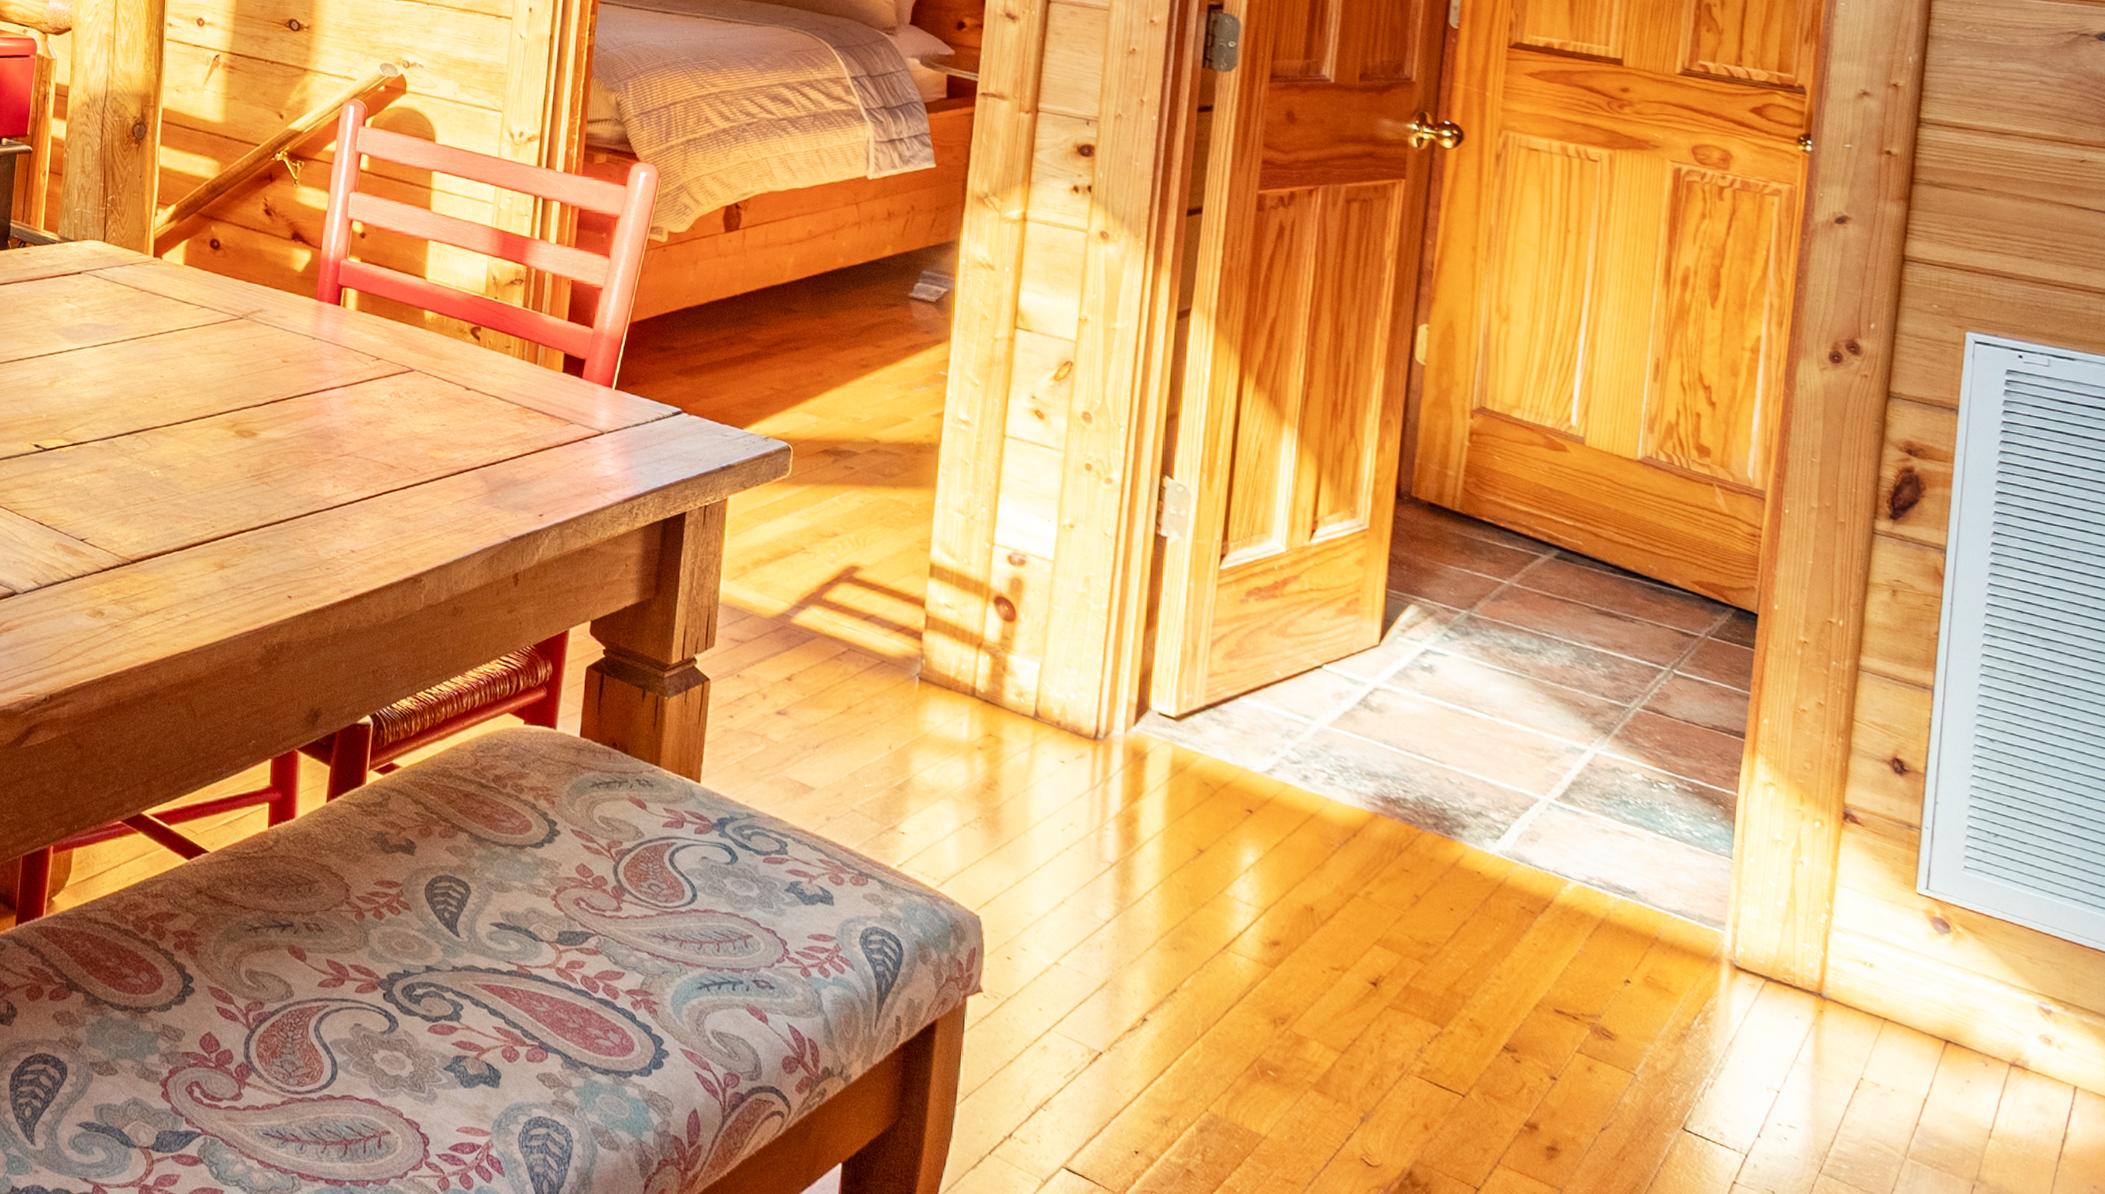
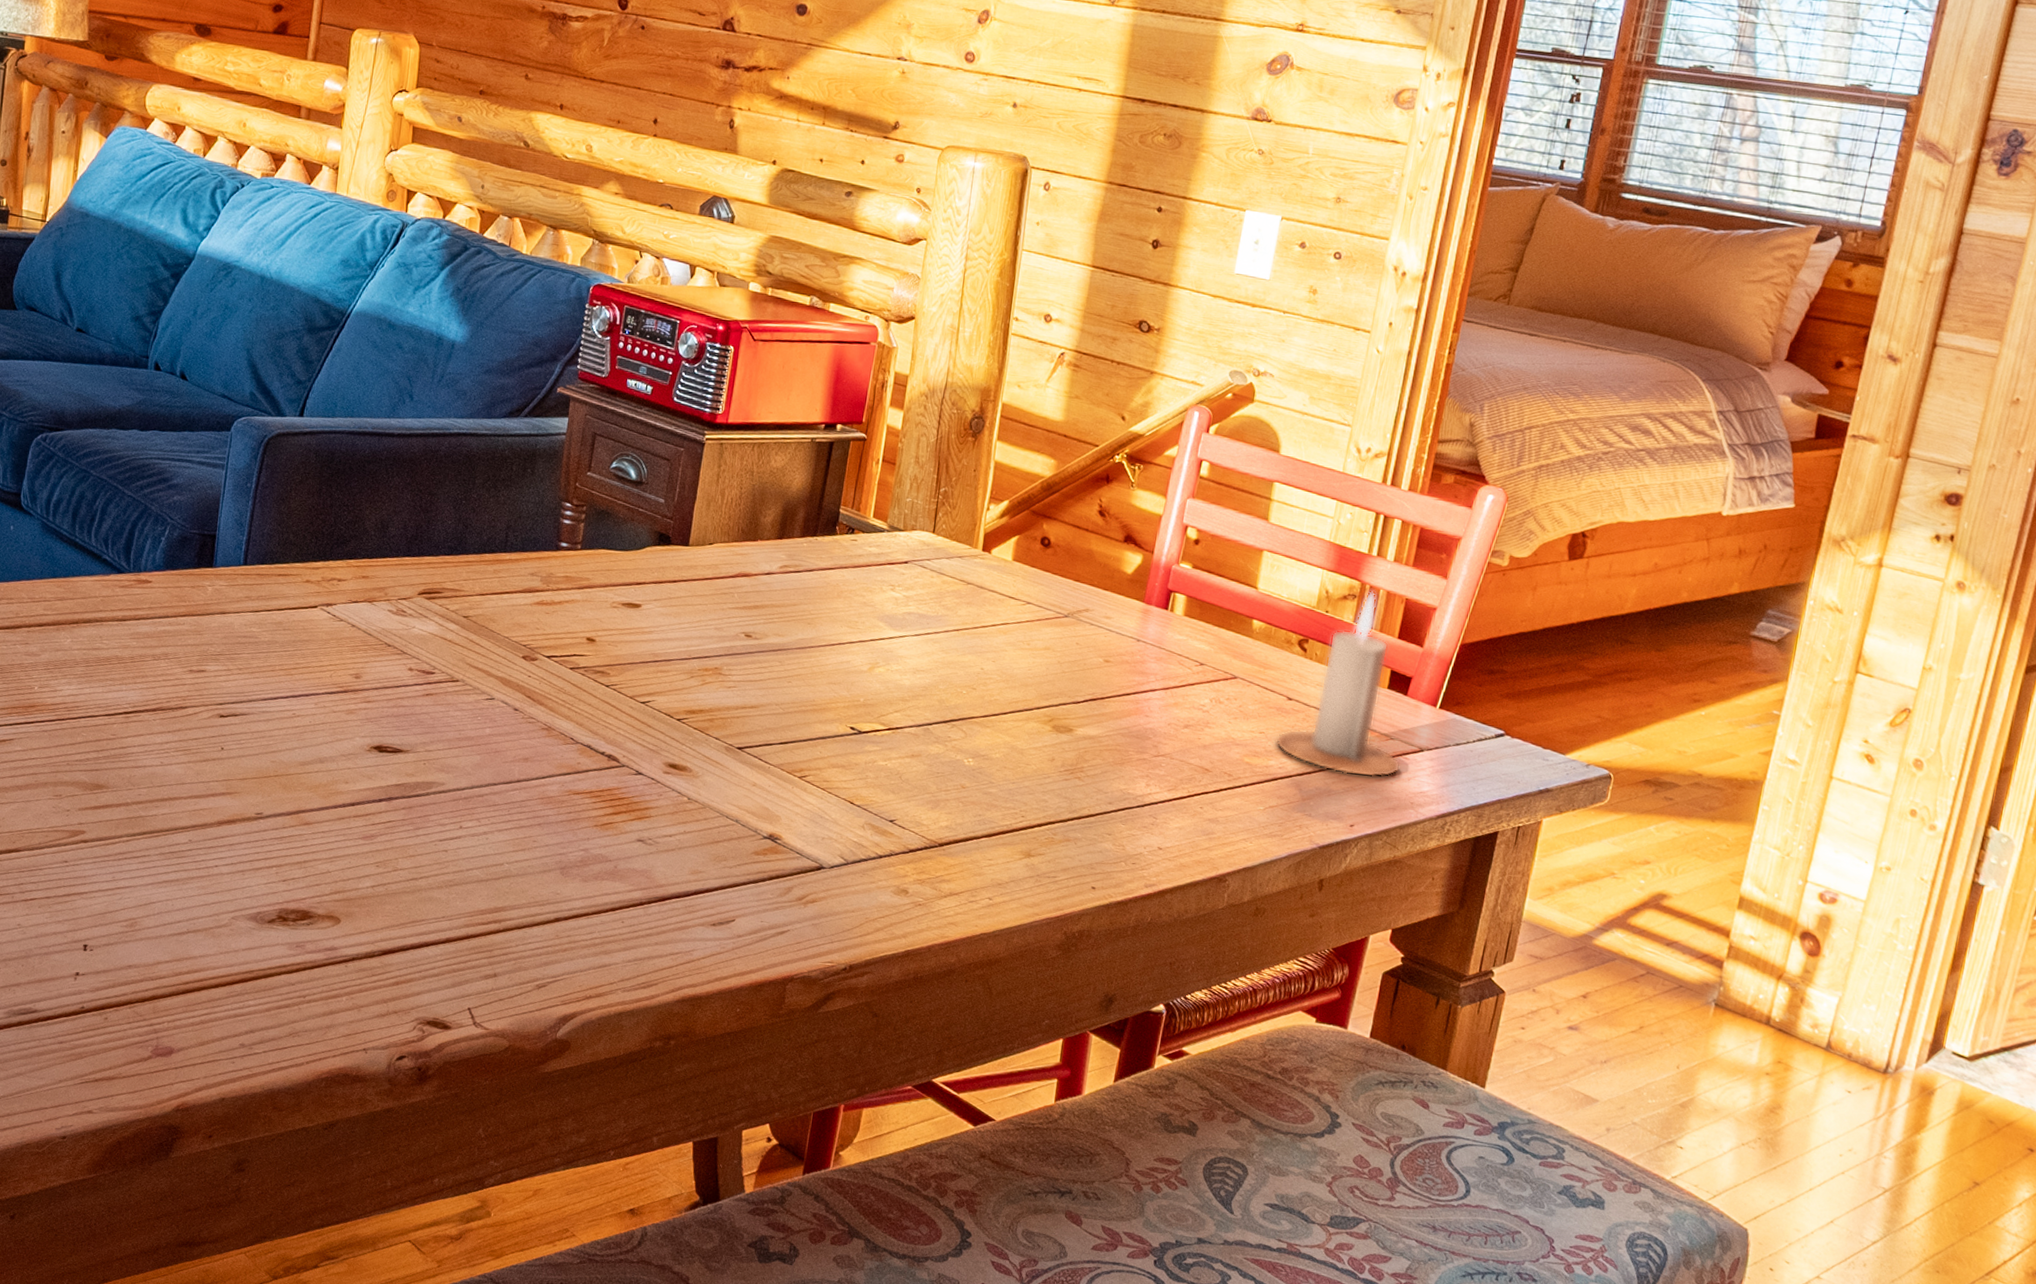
candle: none [458,275,584,465] -> present [1275,591,1401,778]

